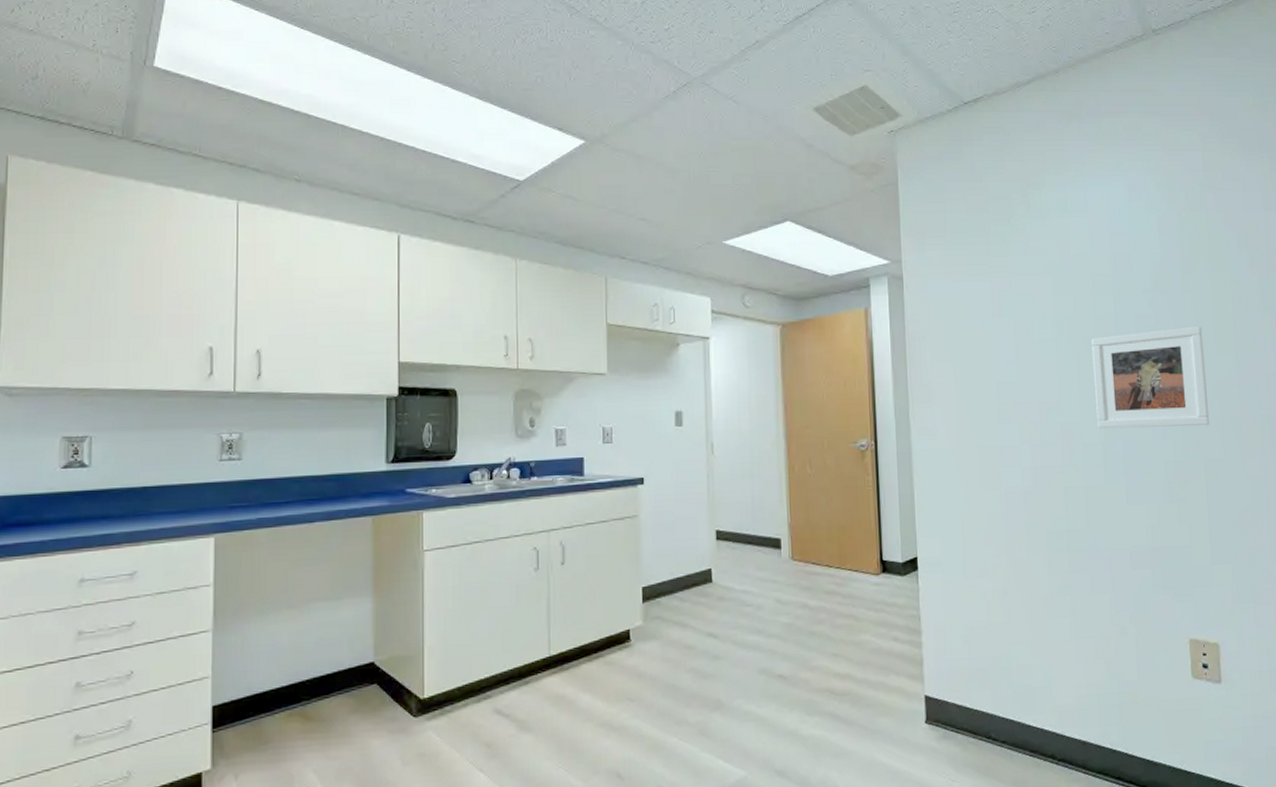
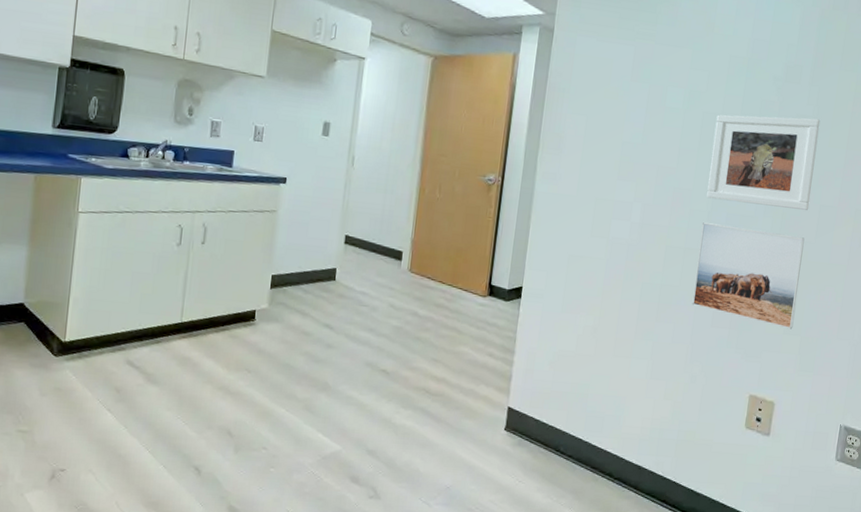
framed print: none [1098,454,1221,558] -> present [692,222,805,329]

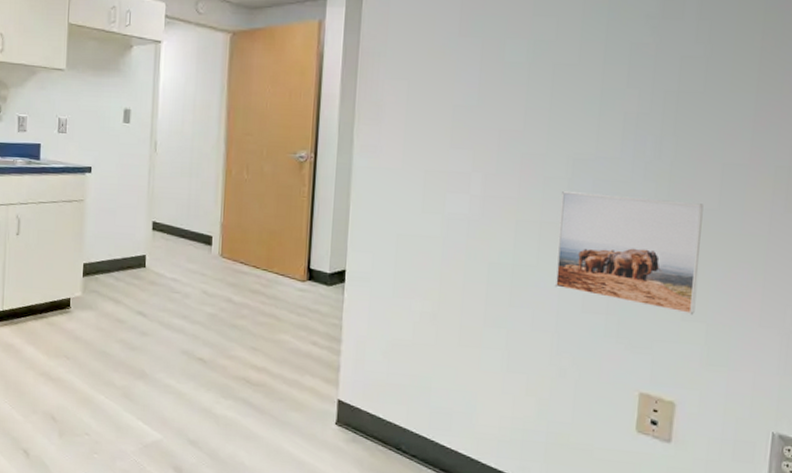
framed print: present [707,114,821,210] -> none [565,59,716,170]

